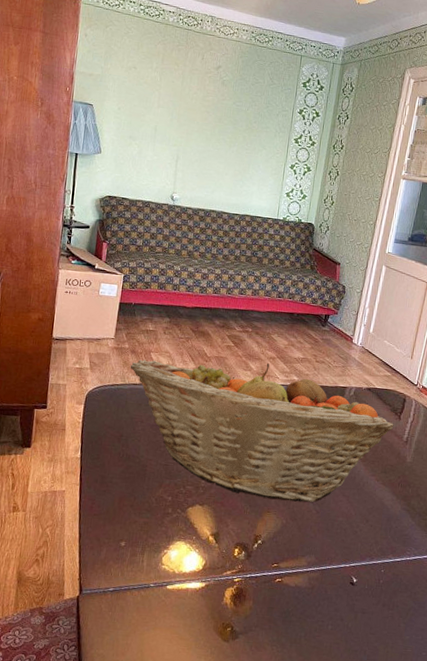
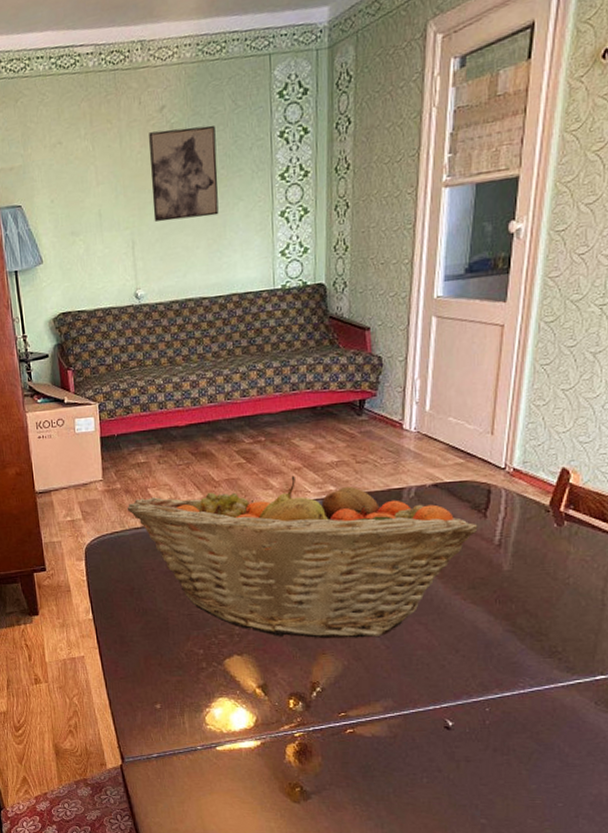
wall art: none [197,82,255,155] -> present [149,125,219,222]

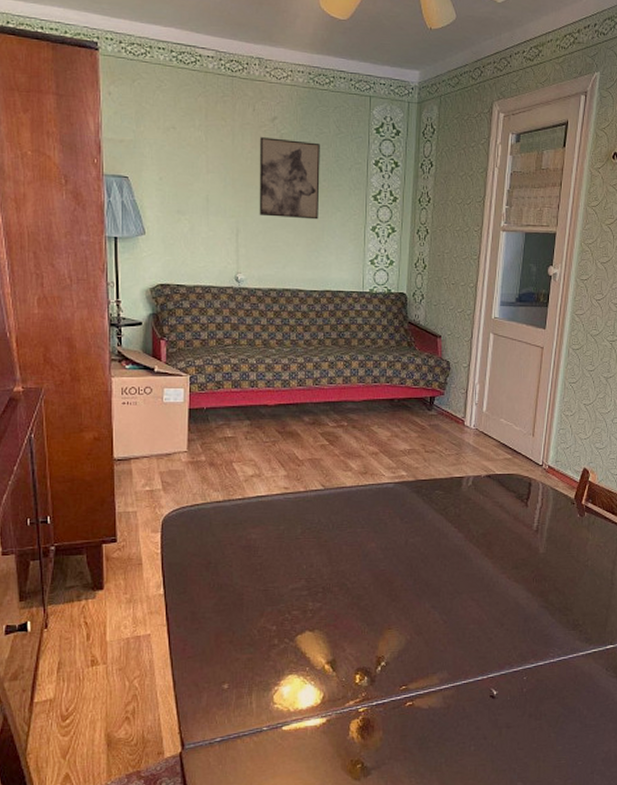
fruit basket: present [126,475,478,639] -> none [210,459,521,614]

